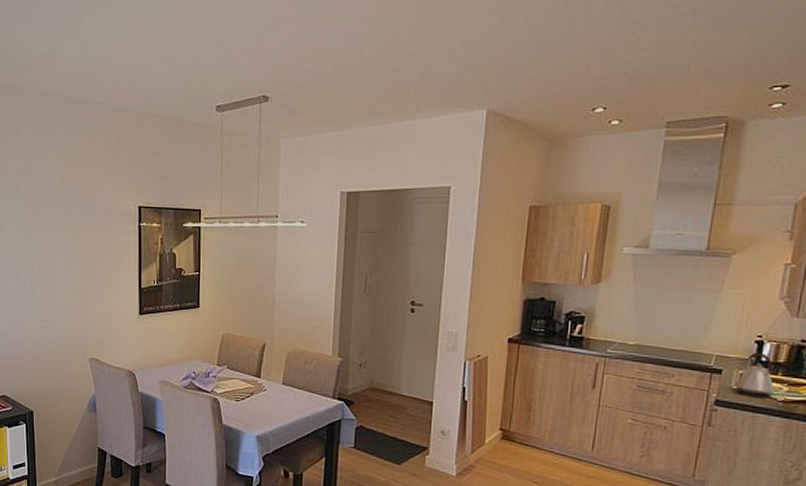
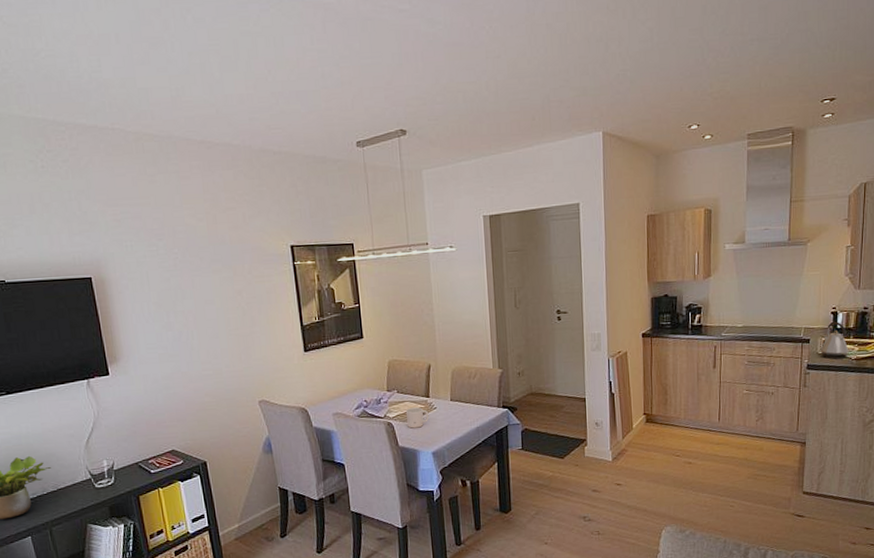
mug: none [233,386,258,408] -> present [405,407,429,429]

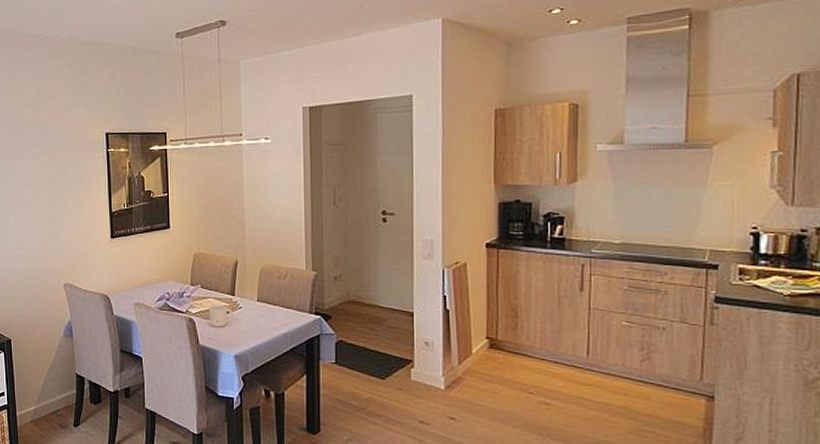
kettle: present [820,322,849,360] -> none [734,246,779,293]

